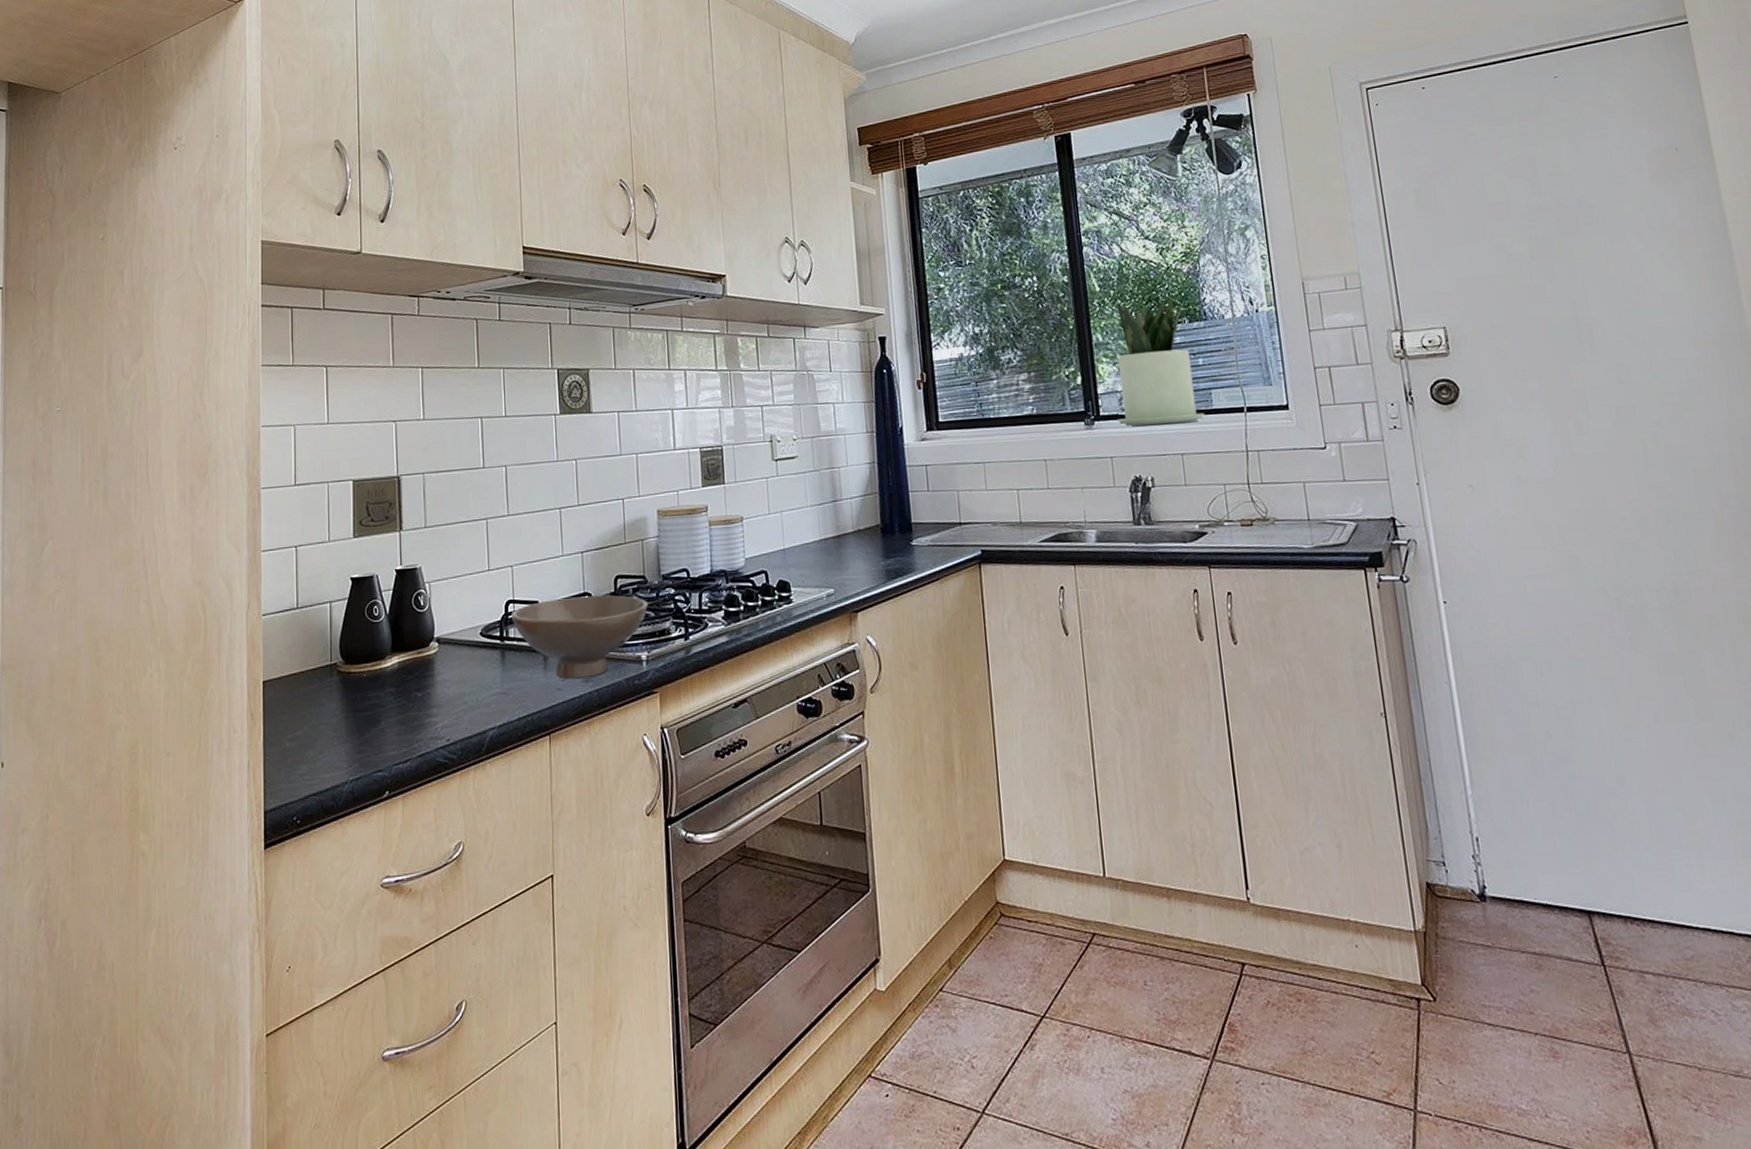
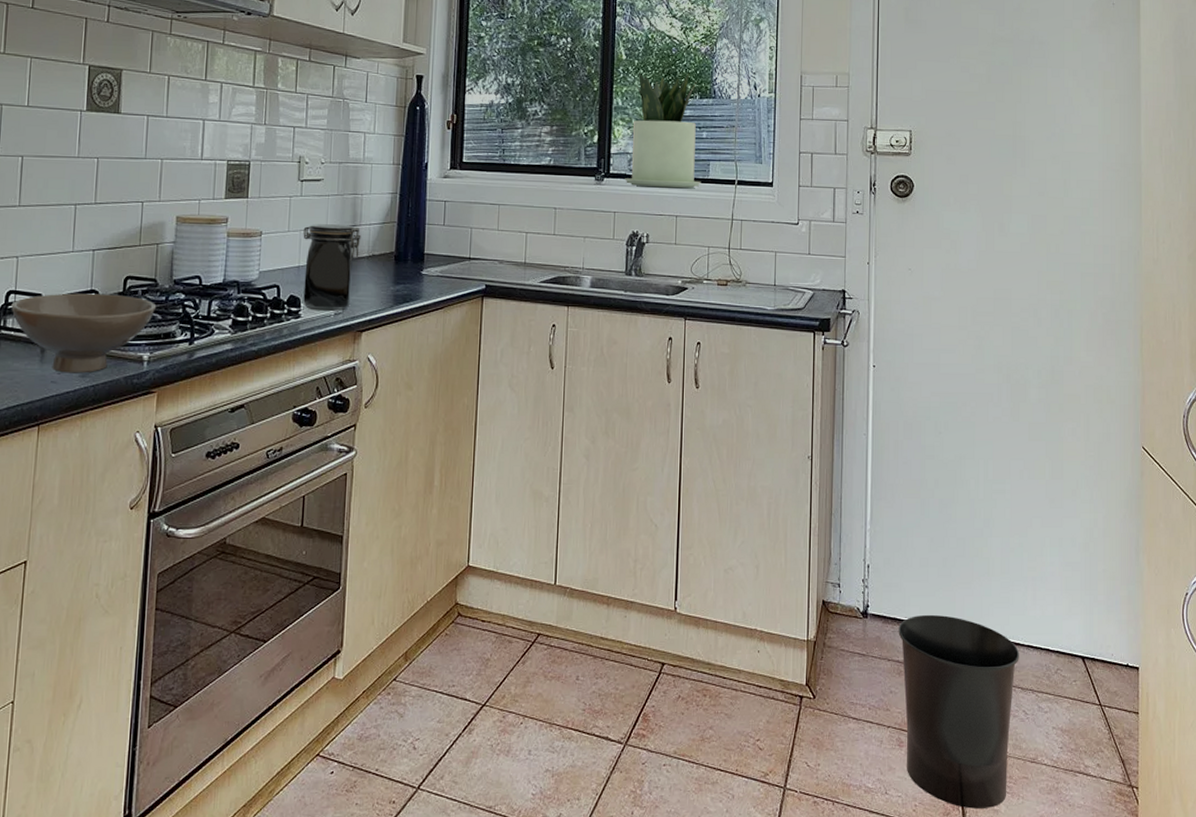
jar: none [784,501,844,594] -> present [303,224,361,311]
waste bin: none [1528,894,1709,1136] -> present [898,614,1019,809]

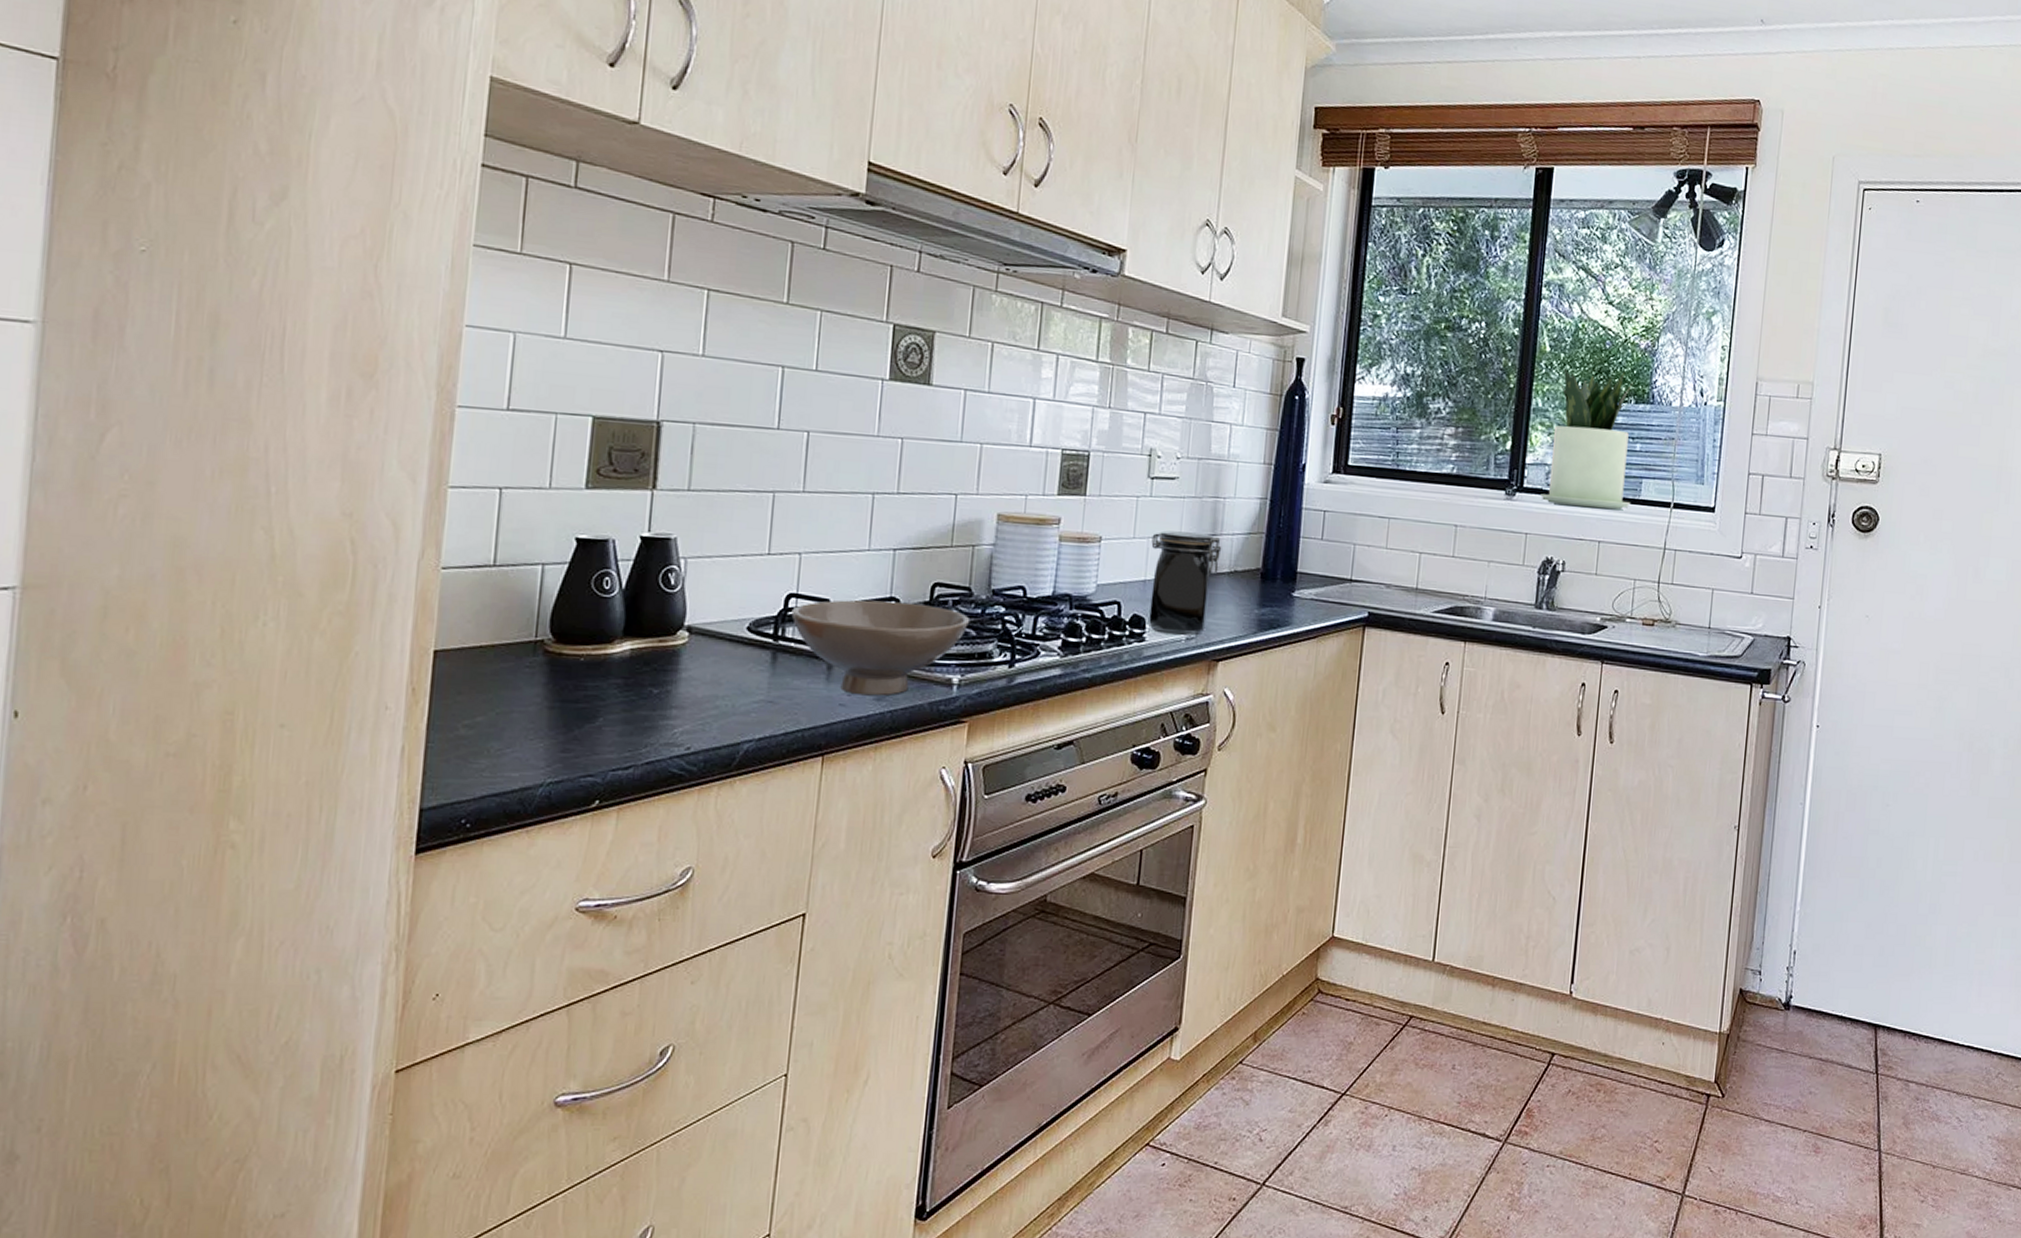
waste bin: present [898,614,1019,809] -> none [1822,1008,1958,1222]

